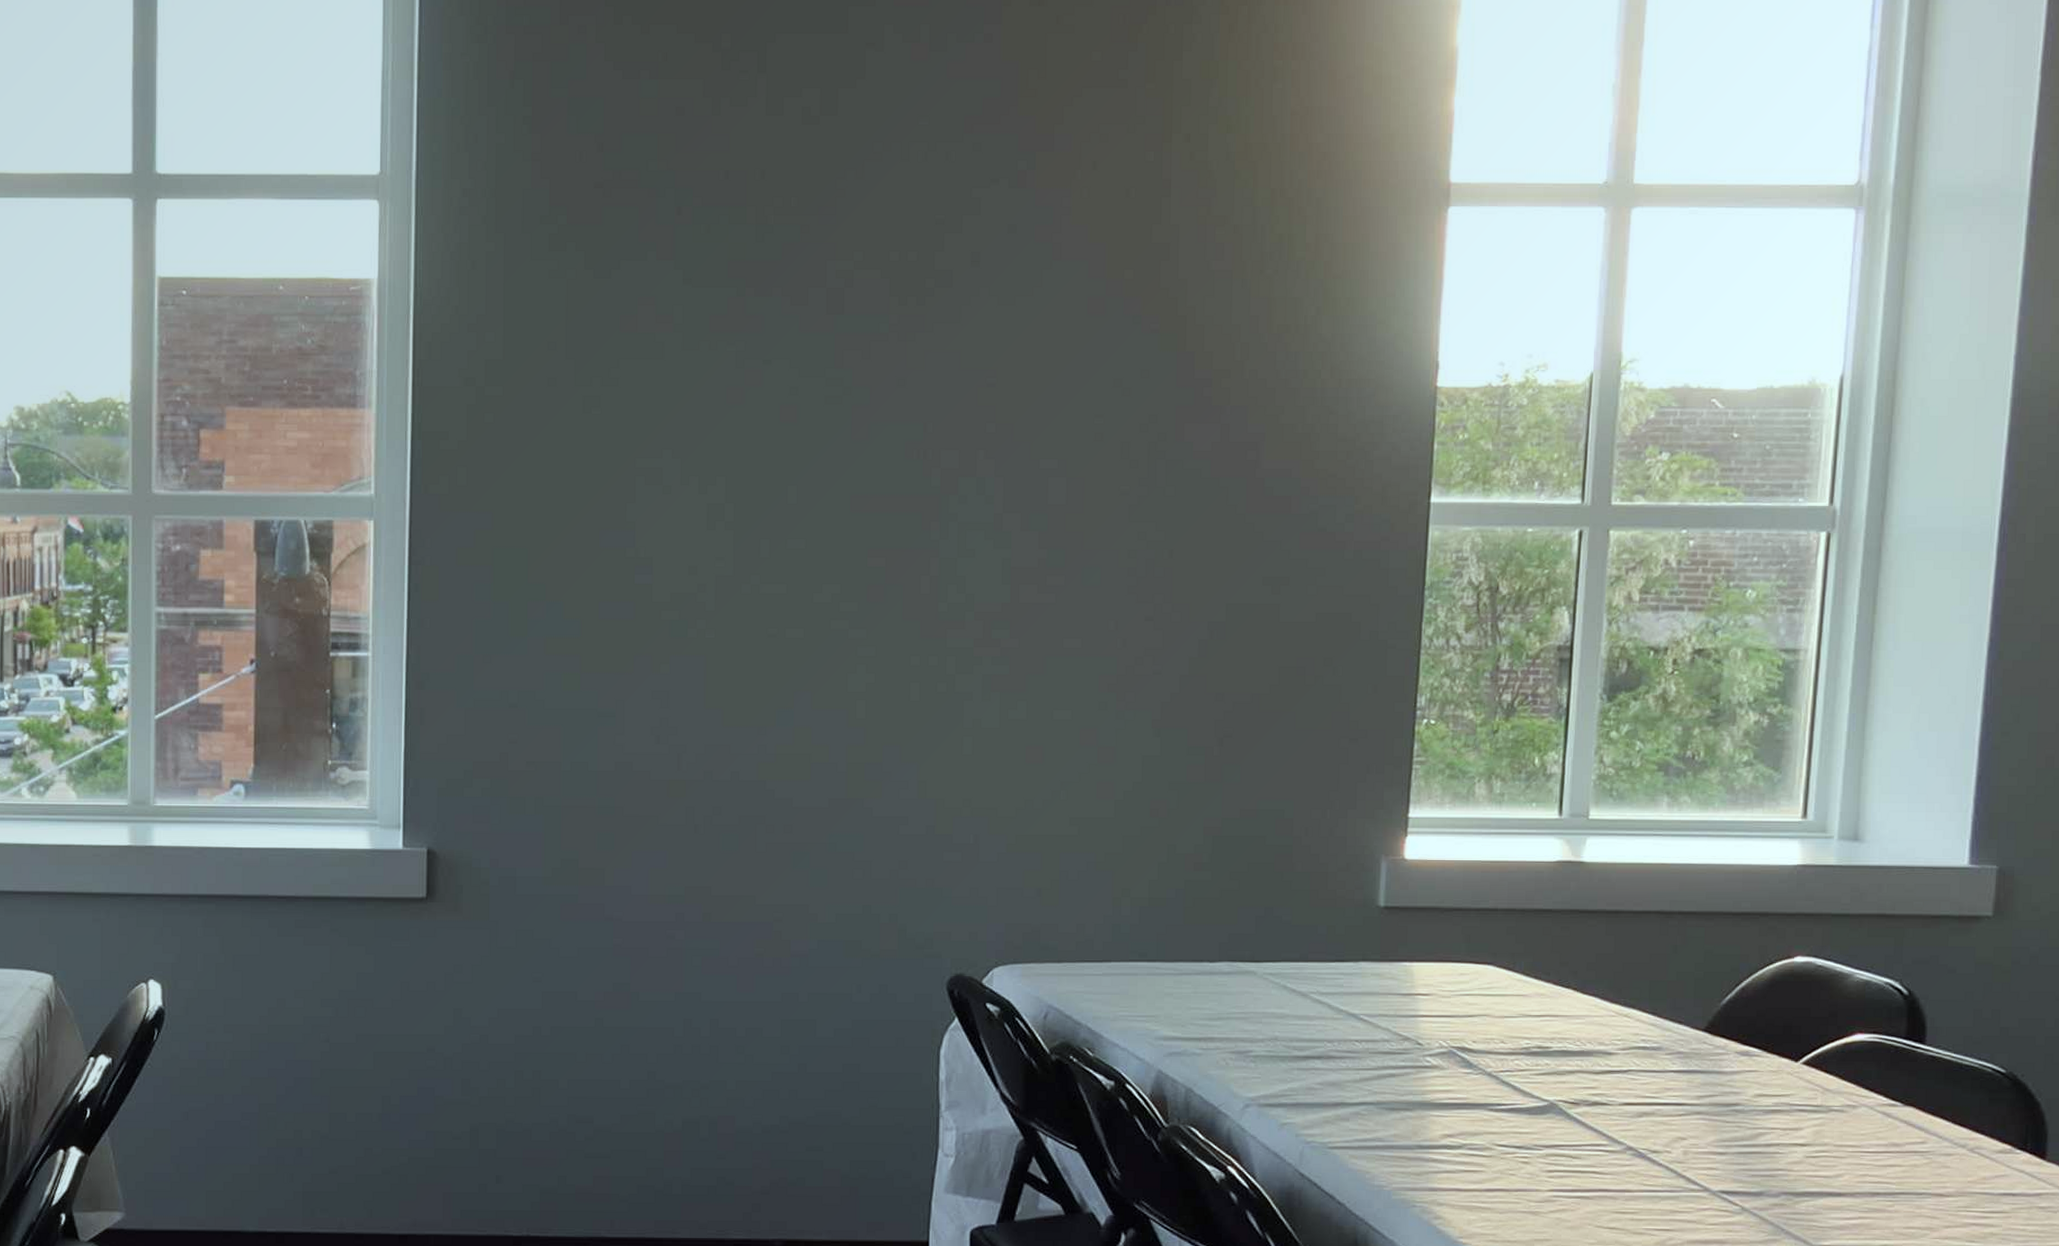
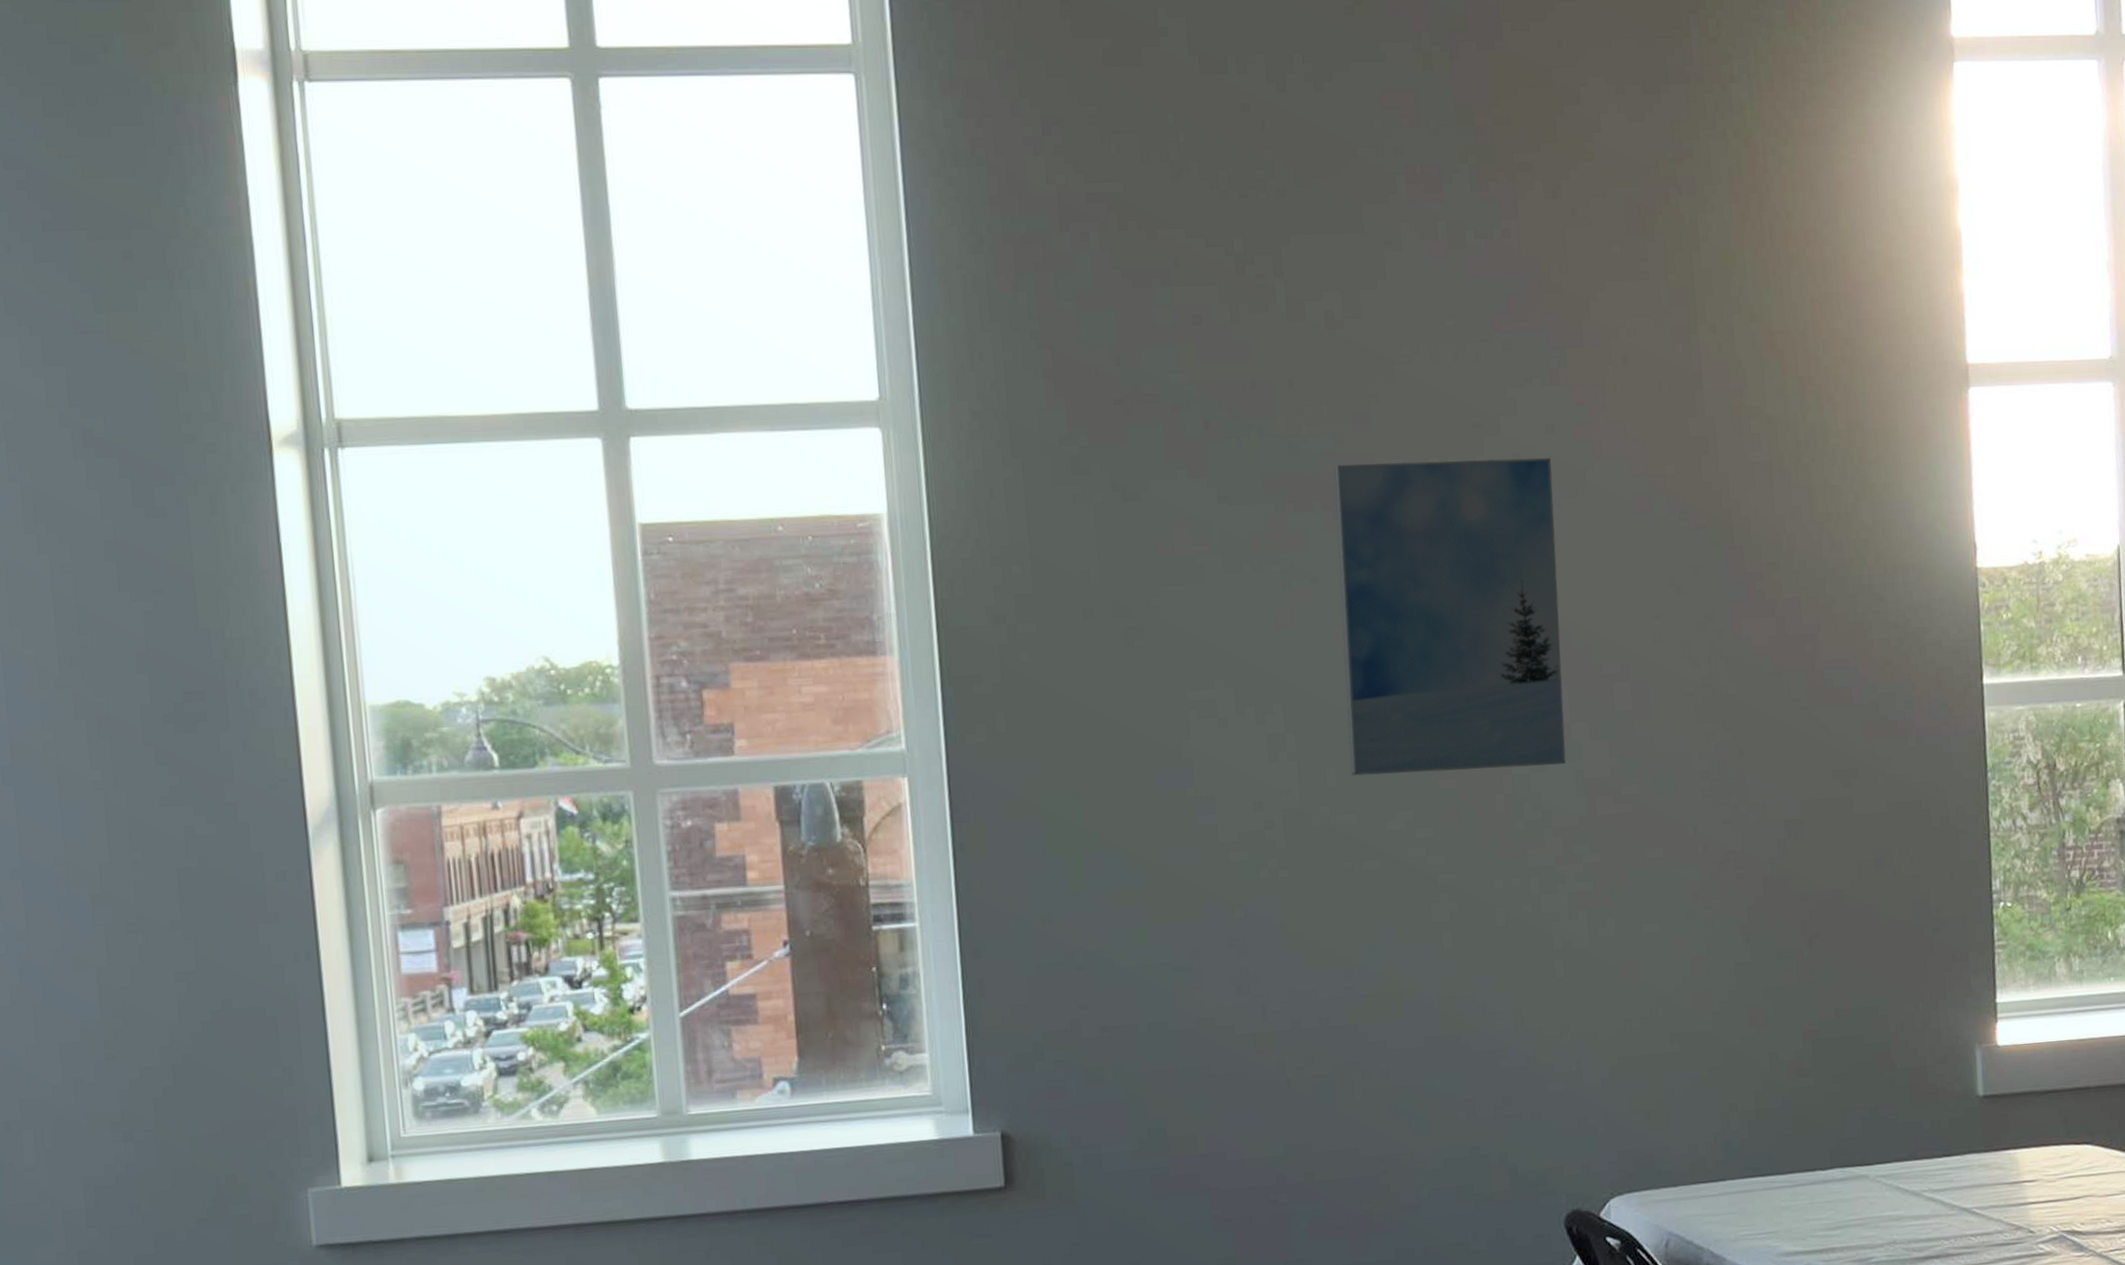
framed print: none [784,254,1009,552] -> present [1334,457,1566,776]

